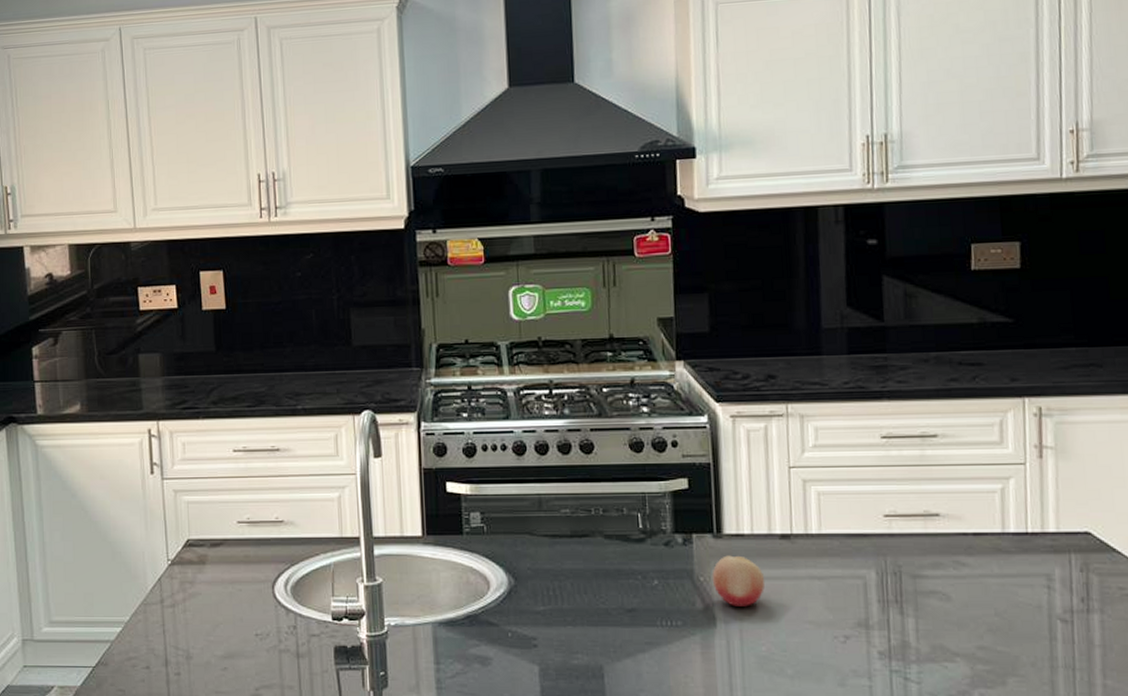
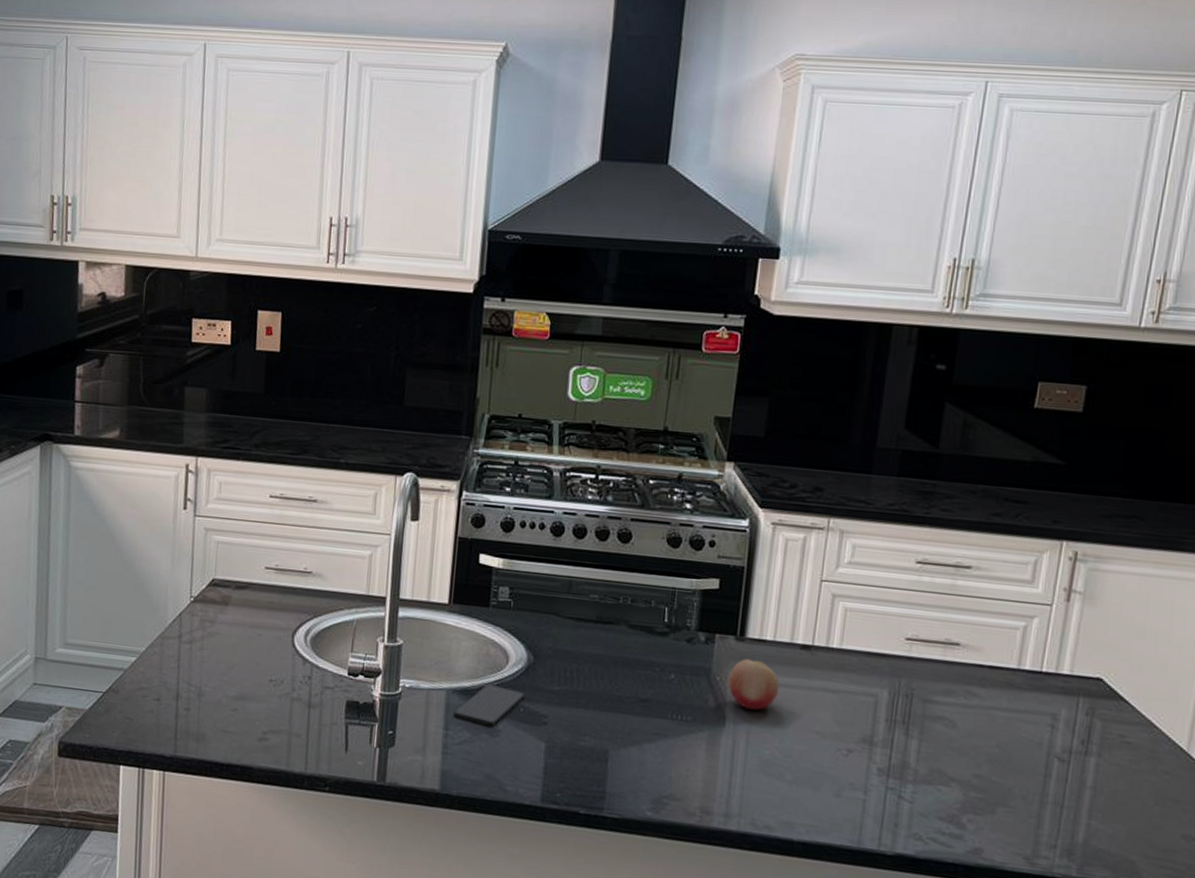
smartphone: none [442,612,511,656] -> present [453,684,525,727]

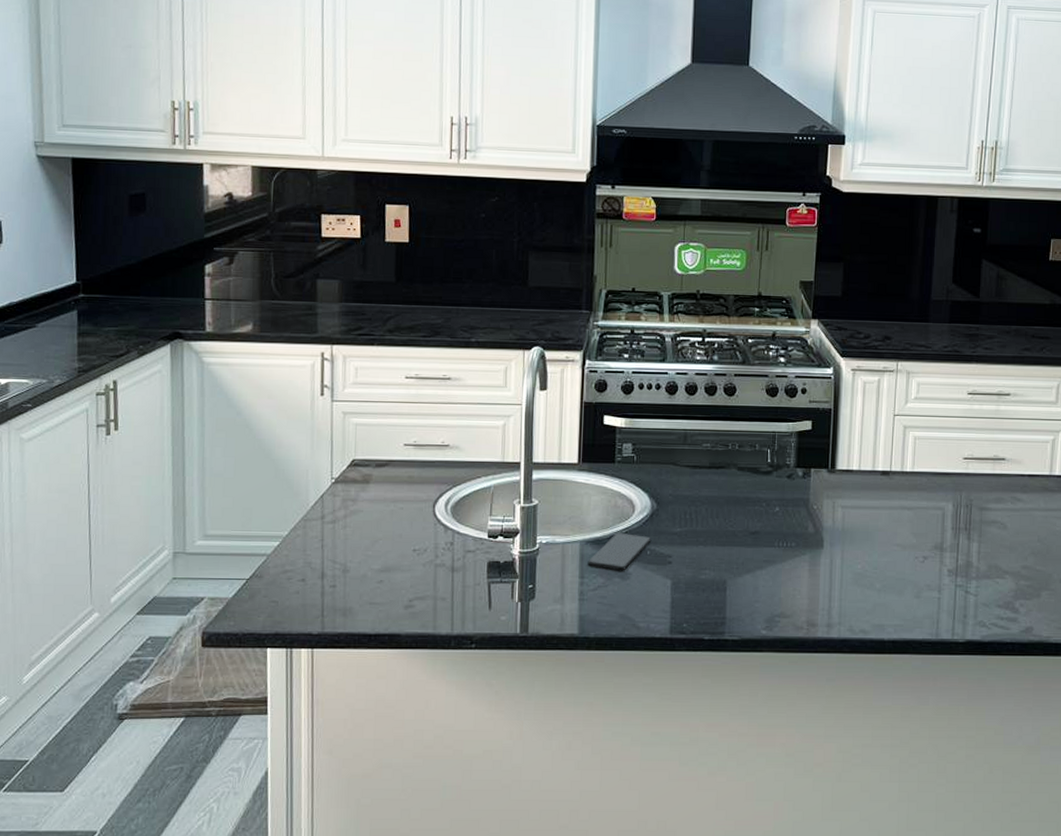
fruit: present [728,658,780,710] -> none [823,487,866,531]

